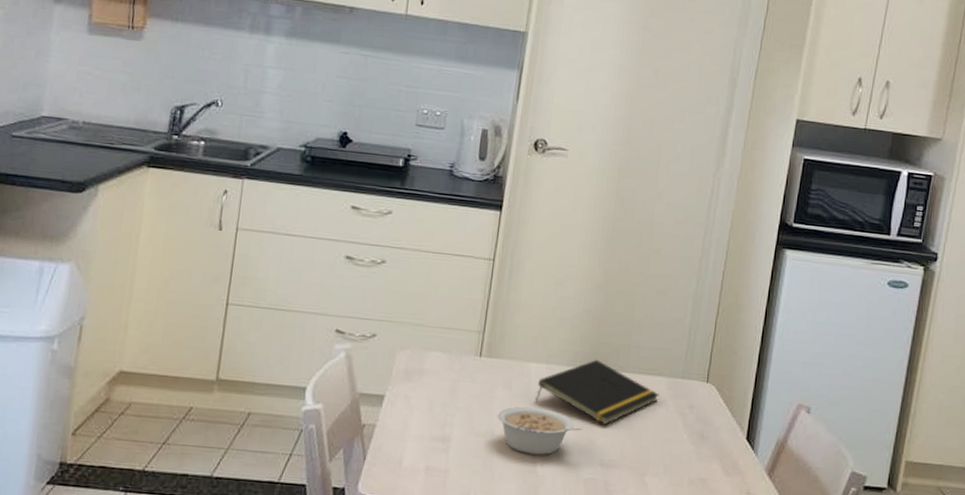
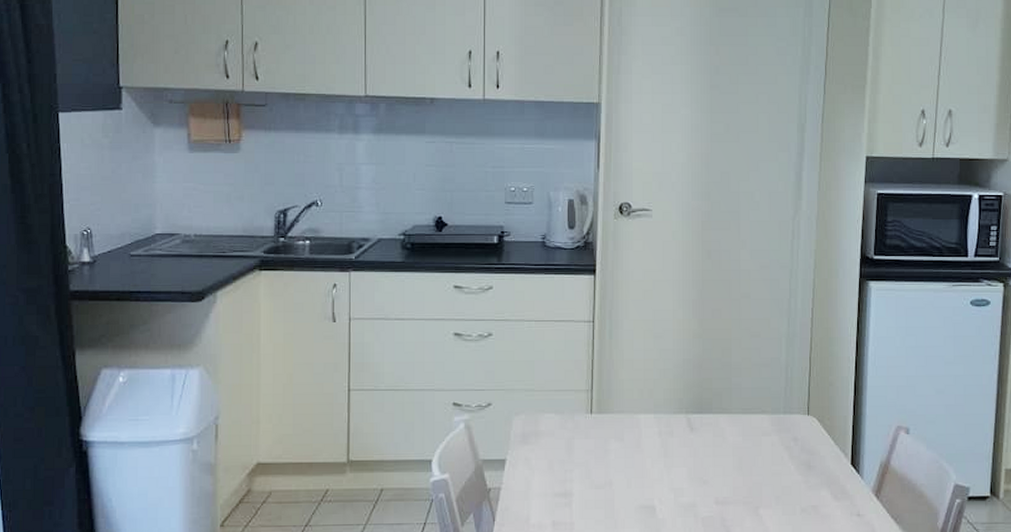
legume: present [497,406,582,455] -> none [613,456,695,500]
notepad: present [534,359,659,425] -> none [646,404,764,465]

